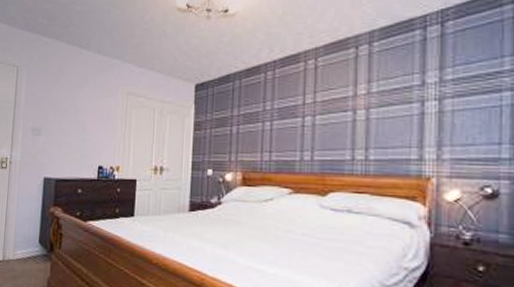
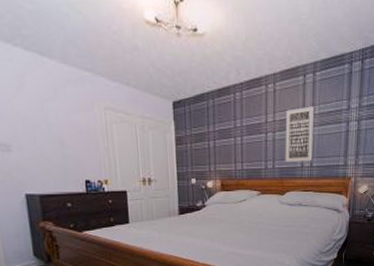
wall art: none [328,83,370,154] -> present [285,106,314,162]

